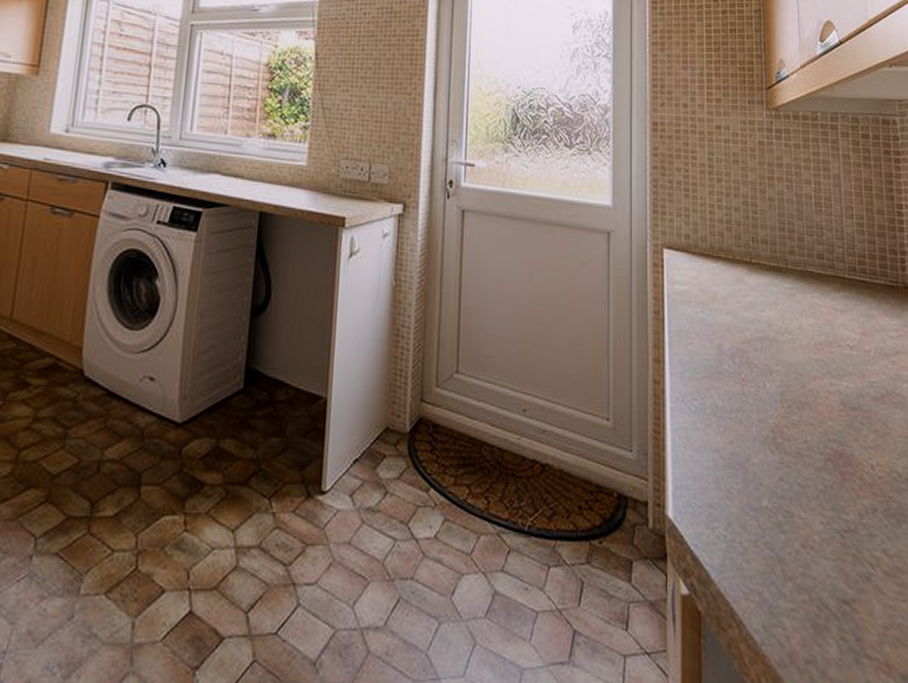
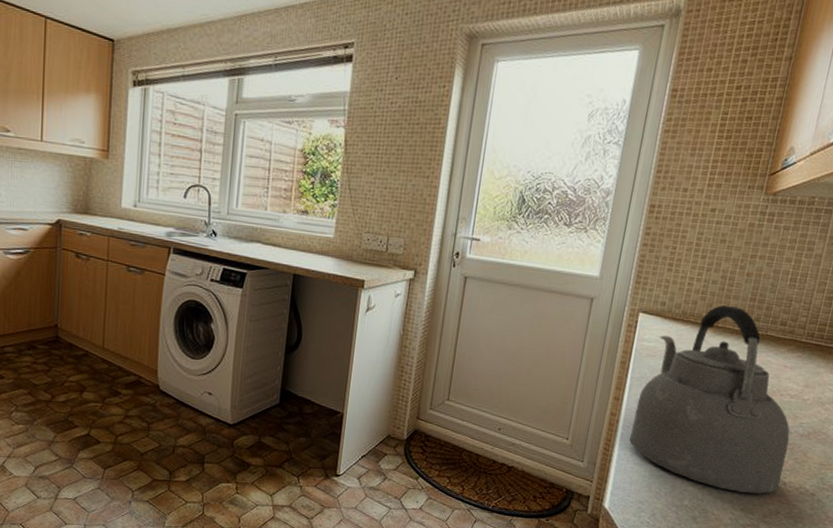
kettle: none [681,237,868,484] -> present [629,305,790,494]

